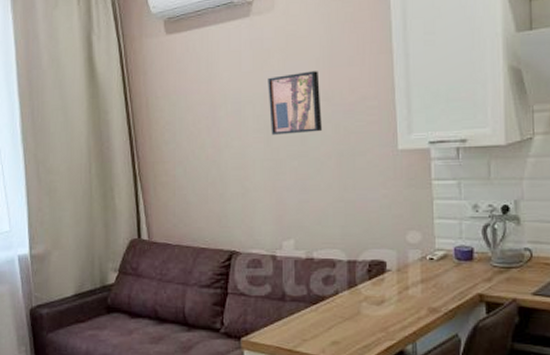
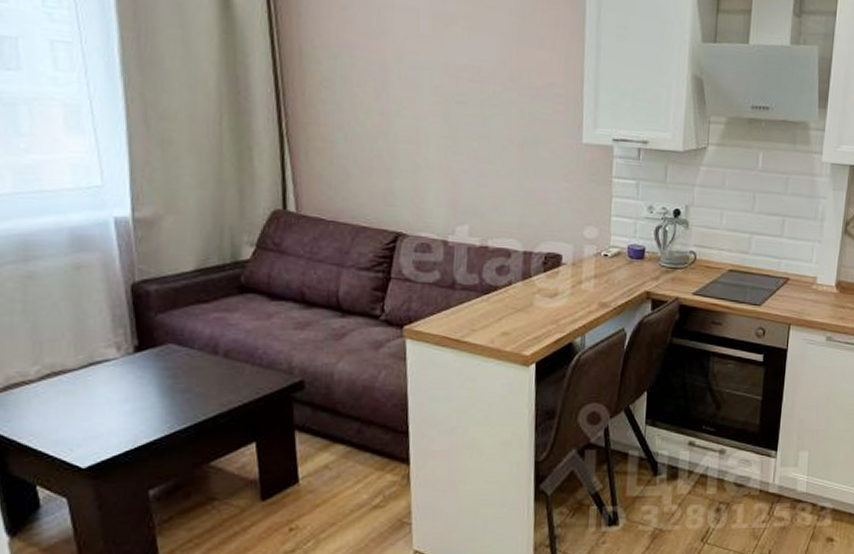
wall art: present [268,71,322,135] -> none [448,45,507,114]

